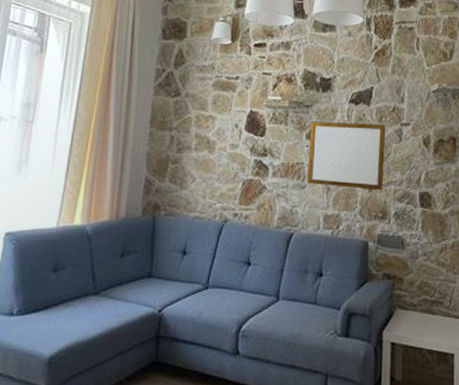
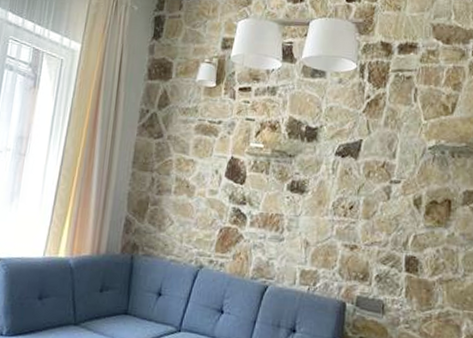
writing board: present [307,121,386,190] -> none [285,172,374,250]

